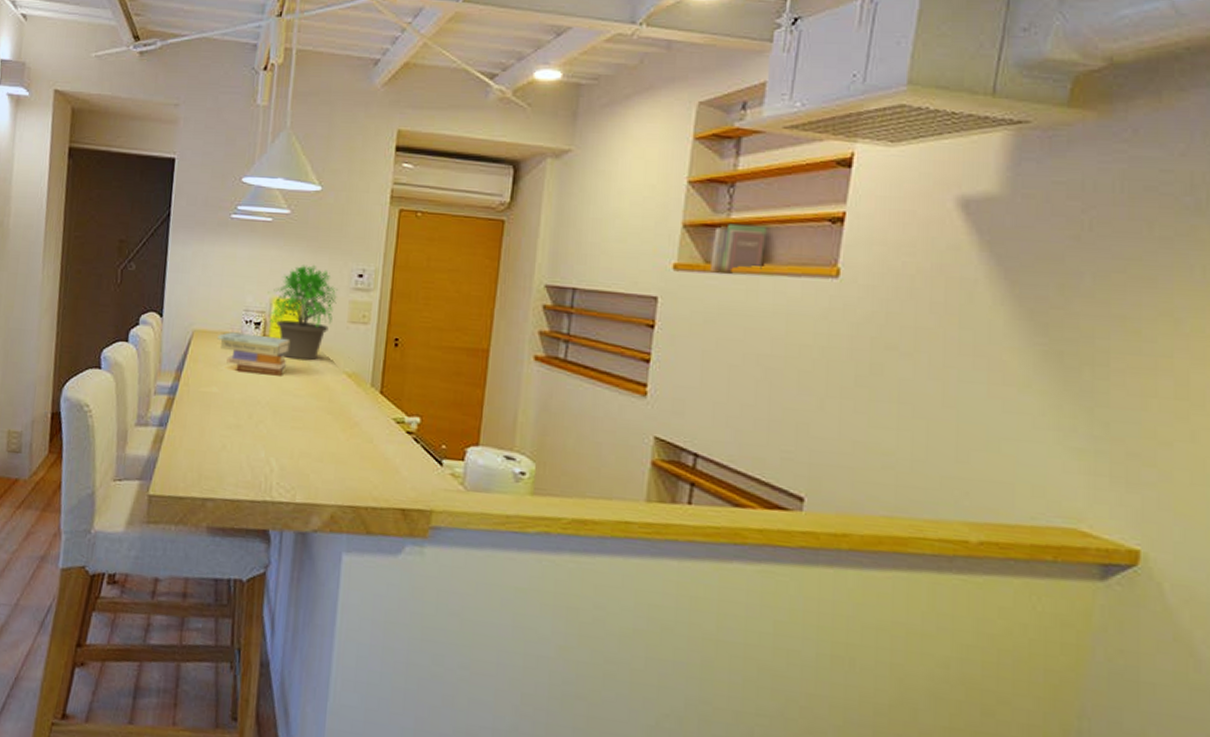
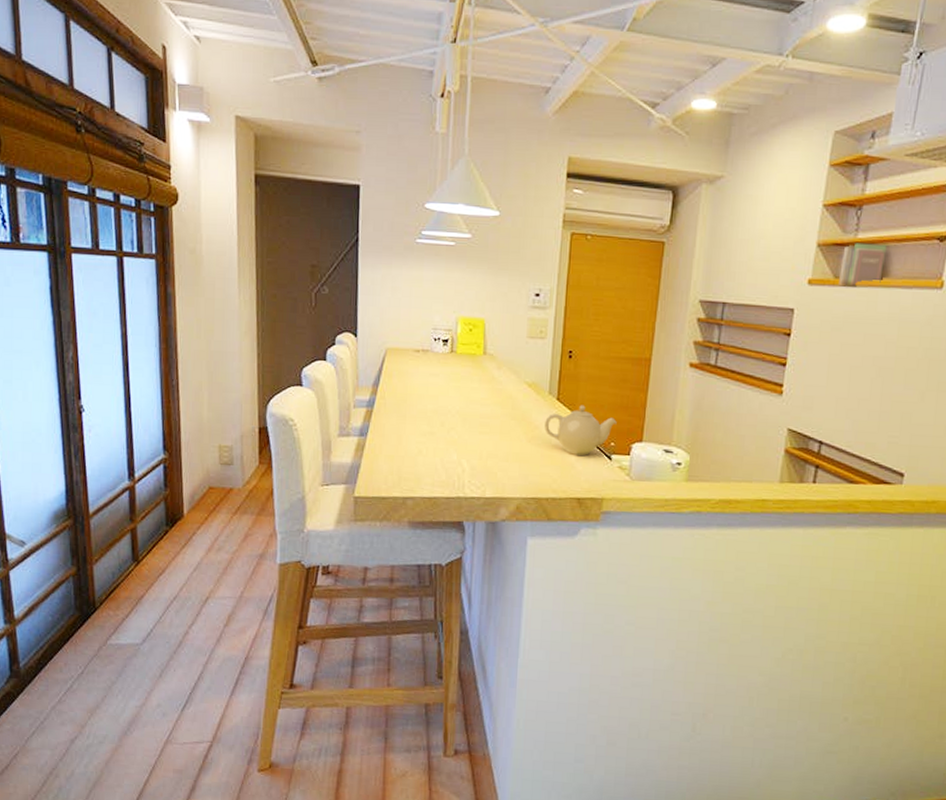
books: present [217,332,290,376] -> none [409,349,476,388]
potted plant: present [269,264,338,361] -> none [456,285,517,373]
teapot: none [364,400,449,459] -> present [544,405,617,455]

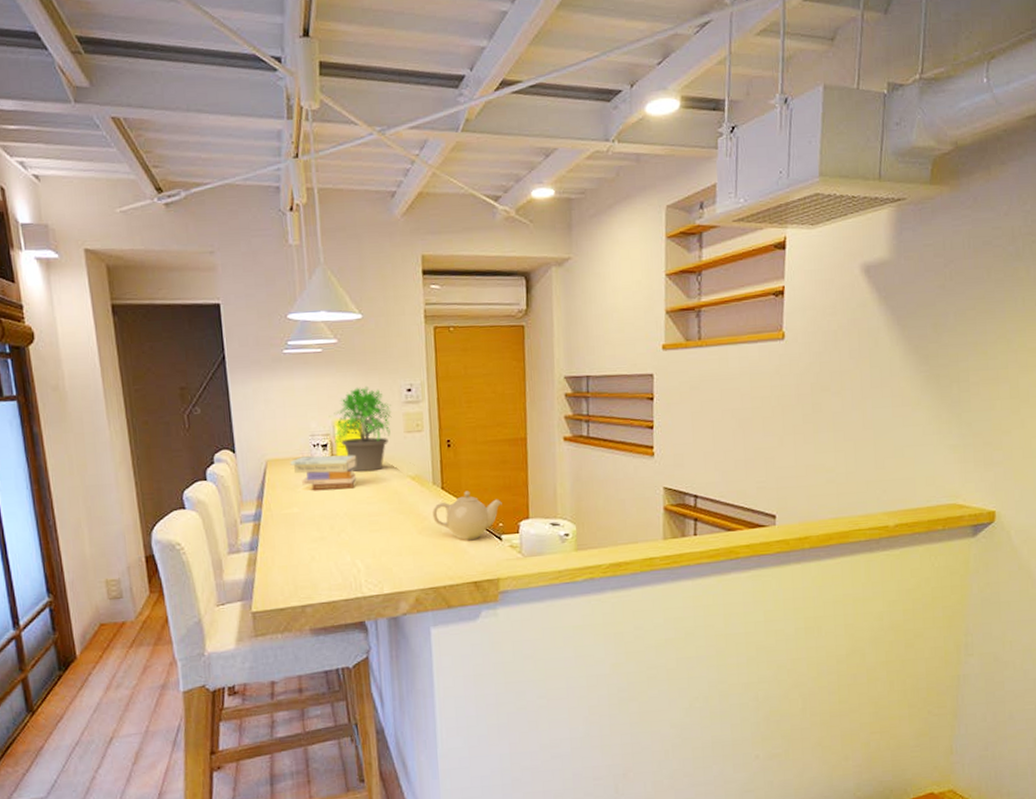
books: none [409,349,476,388] -> present [290,455,358,491]
potted plant: none [456,285,517,373] -> present [334,385,392,473]
books: present [839,243,887,287] -> none [690,305,729,348]

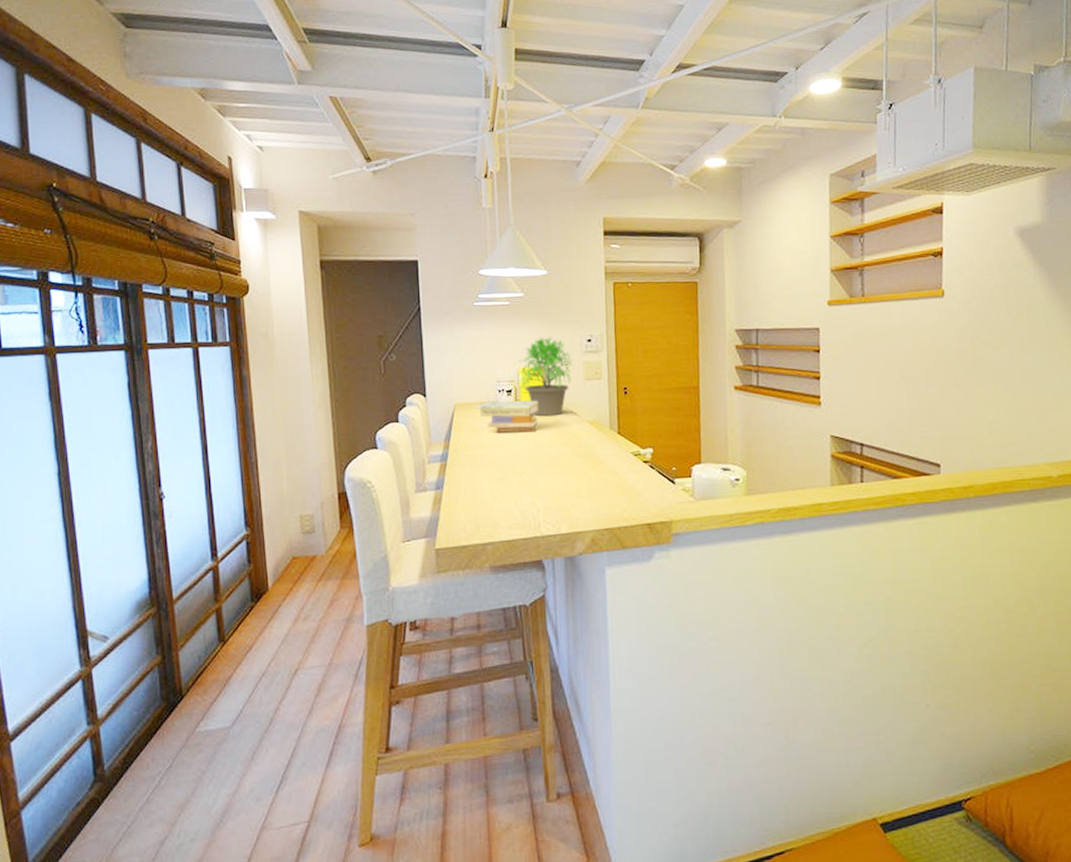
teapot: present [432,491,502,540] -> none [608,436,676,483]

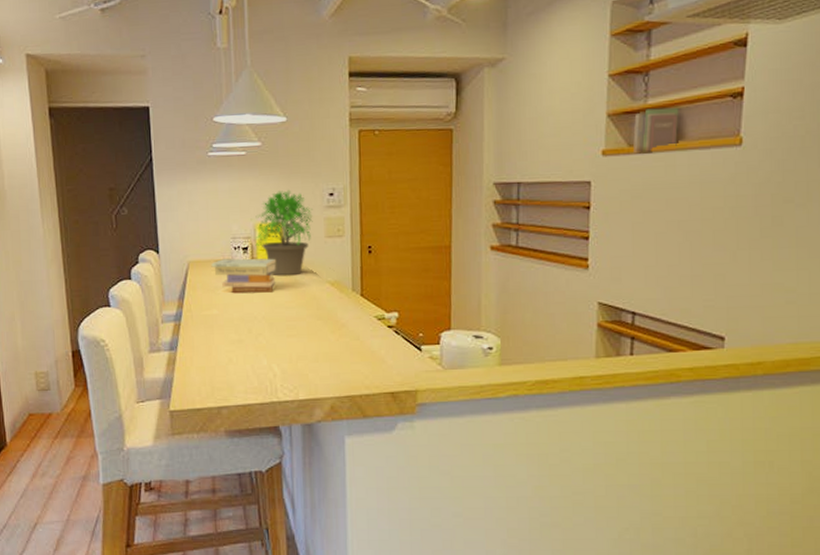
books: none [854,264,891,304] -> present [633,108,679,154]

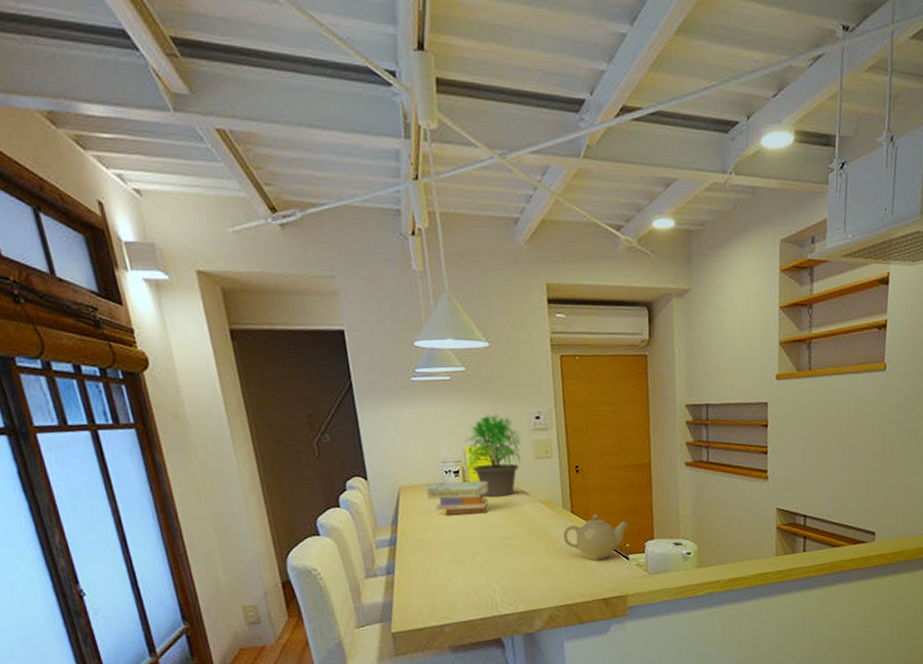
teapot: none [350,298,423,349] -> present [562,514,629,560]
books: present [633,108,679,154] -> none [801,337,837,378]

